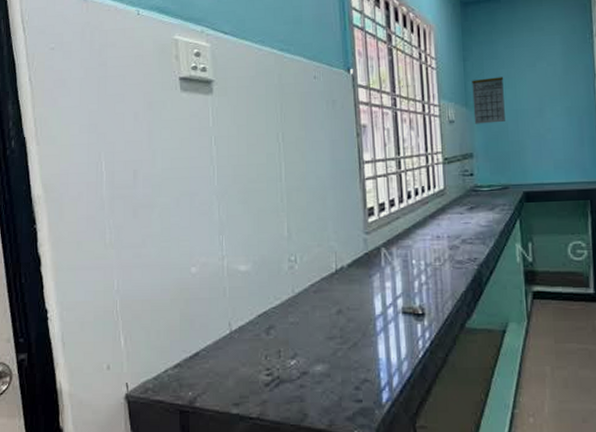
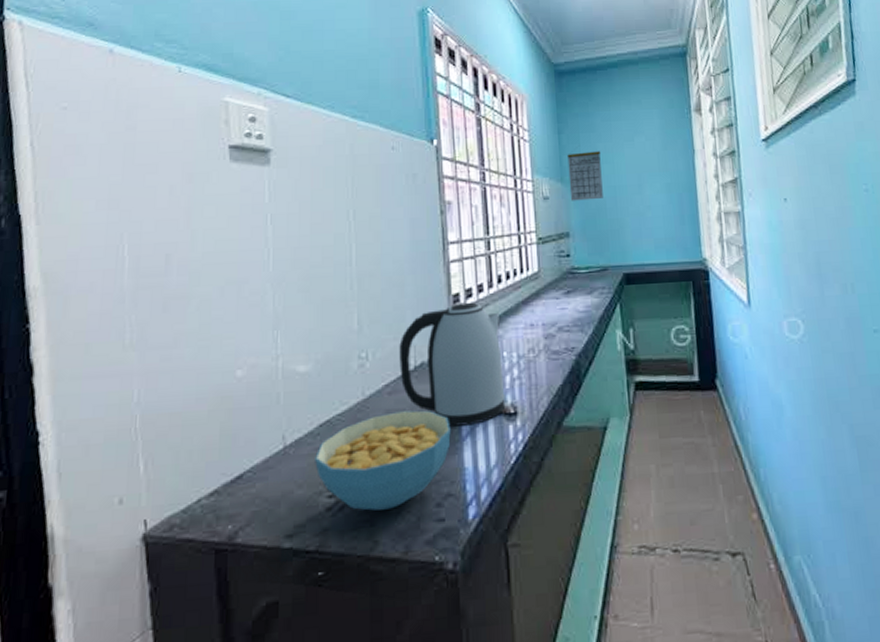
cereal bowl: none [255,307,367,389] -> present [315,410,451,511]
kettle: none [322,215,415,323] -> present [399,302,506,427]

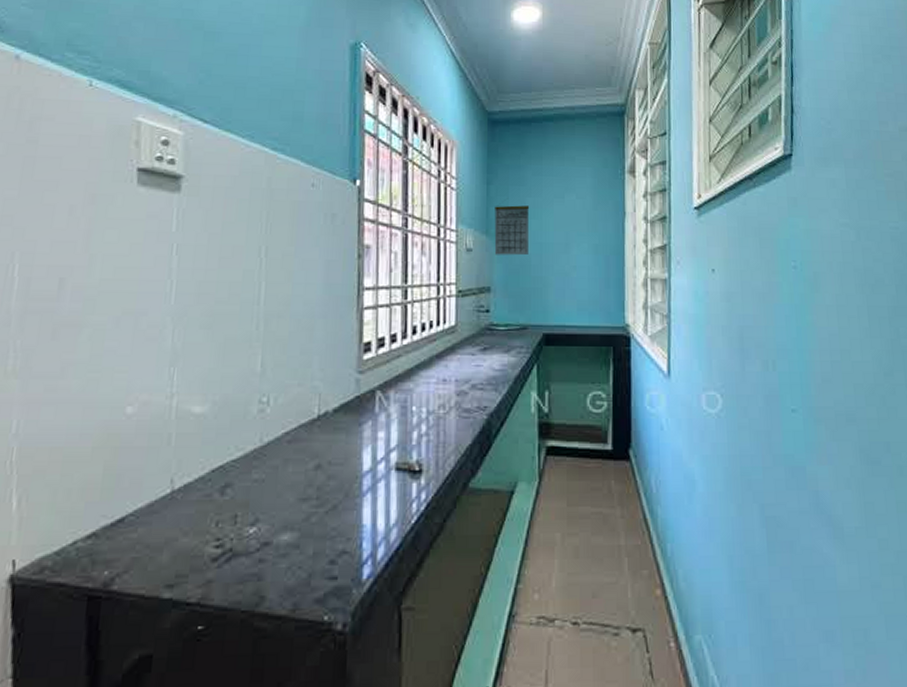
cereal bowl: present [315,410,451,511] -> none [203,461,351,564]
kettle: present [399,302,506,427] -> none [302,352,411,481]

